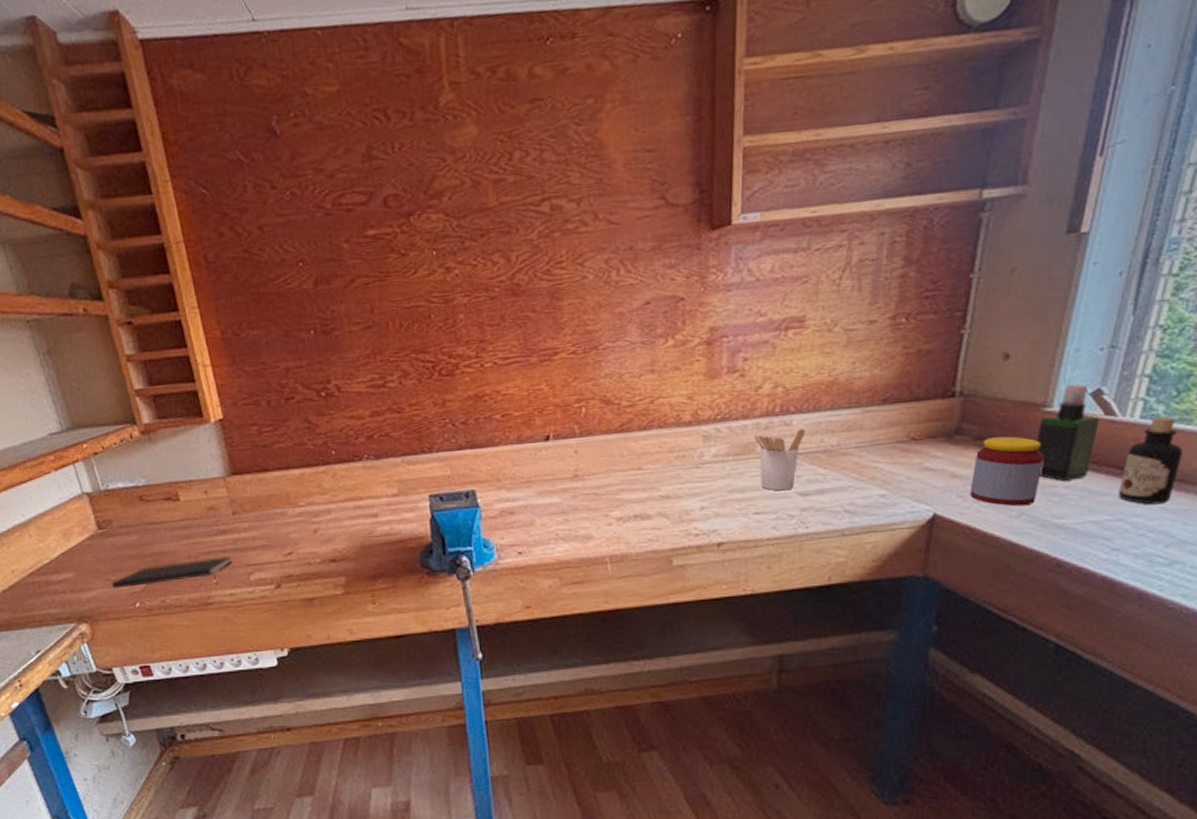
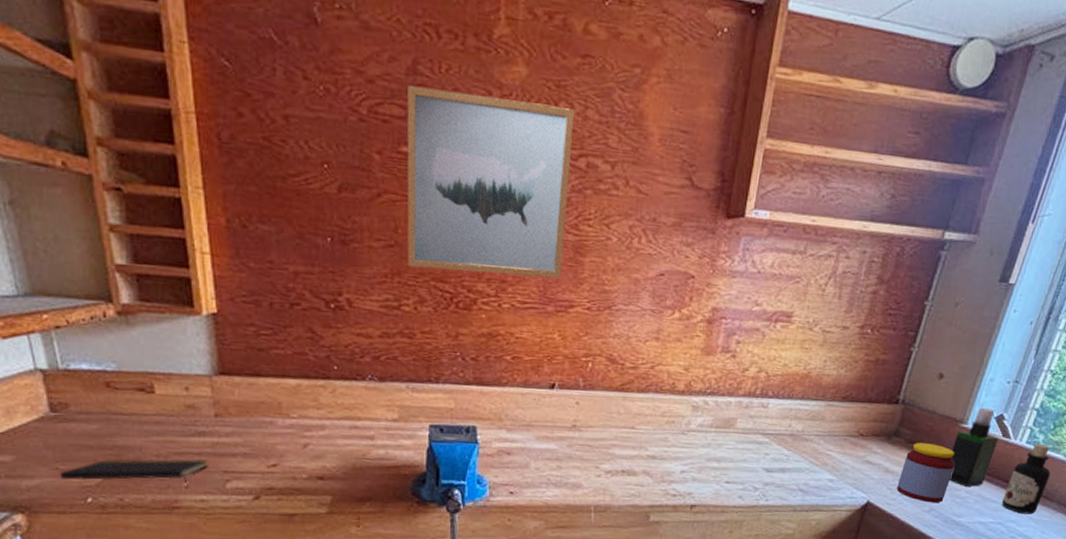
wall art: none [365,155,540,344] -> present [407,86,575,279]
utensil holder: present [753,428,805,491] -> none [734,411,778,465]

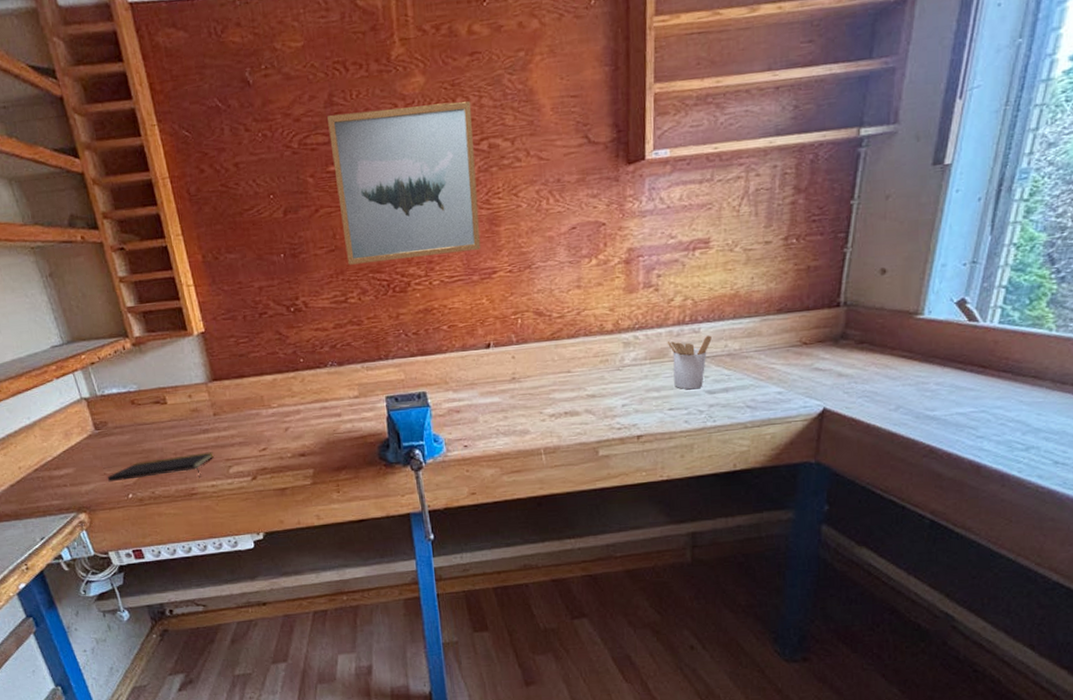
utensil holder: none [734,411,778,465] -> present [667,335,712,390]
jar: present [897,443,955,503] -> none [854,340,917,401]
spray bottle: present [949,407,999,487] -> none [910,294,964,379]
bottle: present [1002,444,1051,515] -> none [982,322,1035,398]

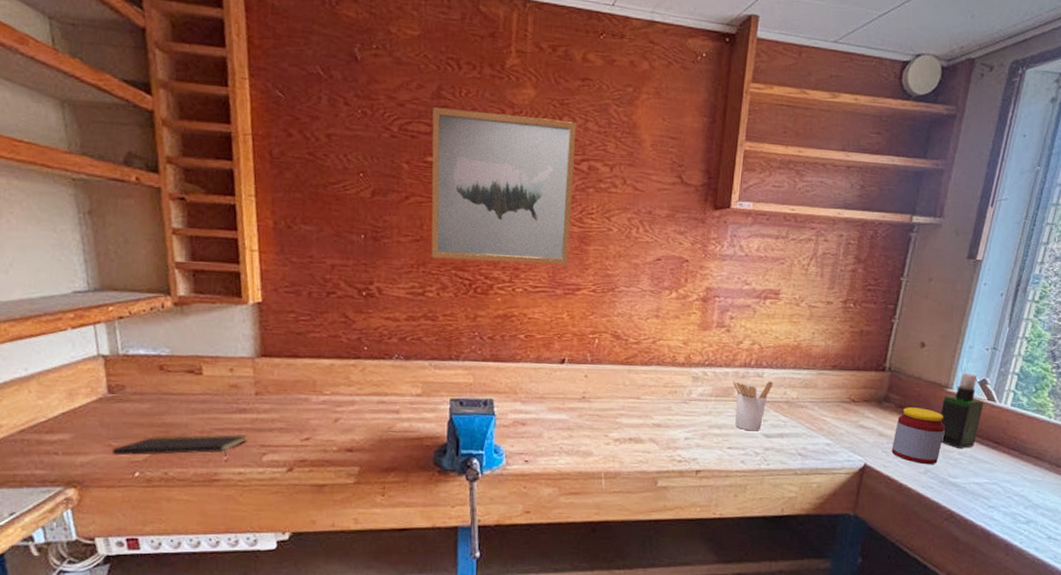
jar: none [854,340,917,401] -> present [892,407,945,465]
spray bottle: none [910,294,964,379] -> present [940,373,984,448]

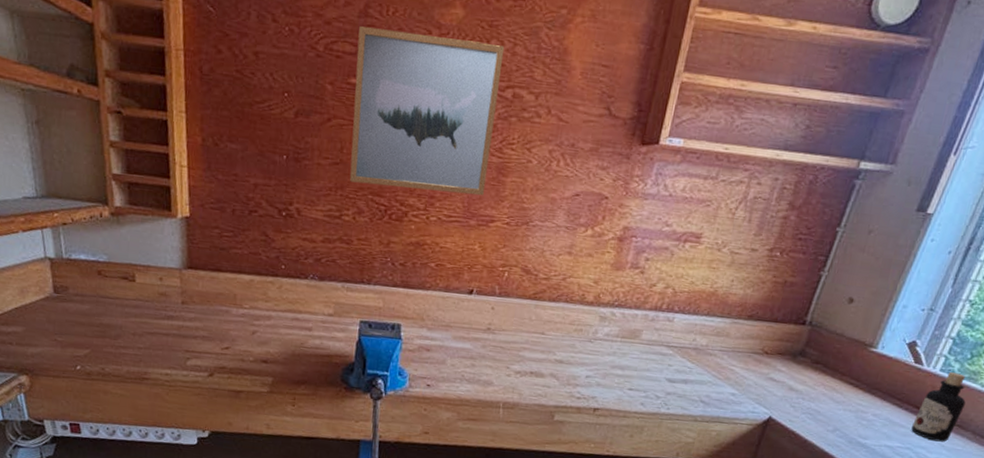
notepad: present [111,434,247,464] -> none [57,335,174,364]
utensil holder: present [732,381,773,431] -> none [639,323,683,375]
jar: present [892,407,945,465] -> none [800,363,863,424]
spray bottle: present [940,373,984,448] -> none [855,333,910,410]
bottle: none [995,406,1038,475] -> present [911,372,966,442]

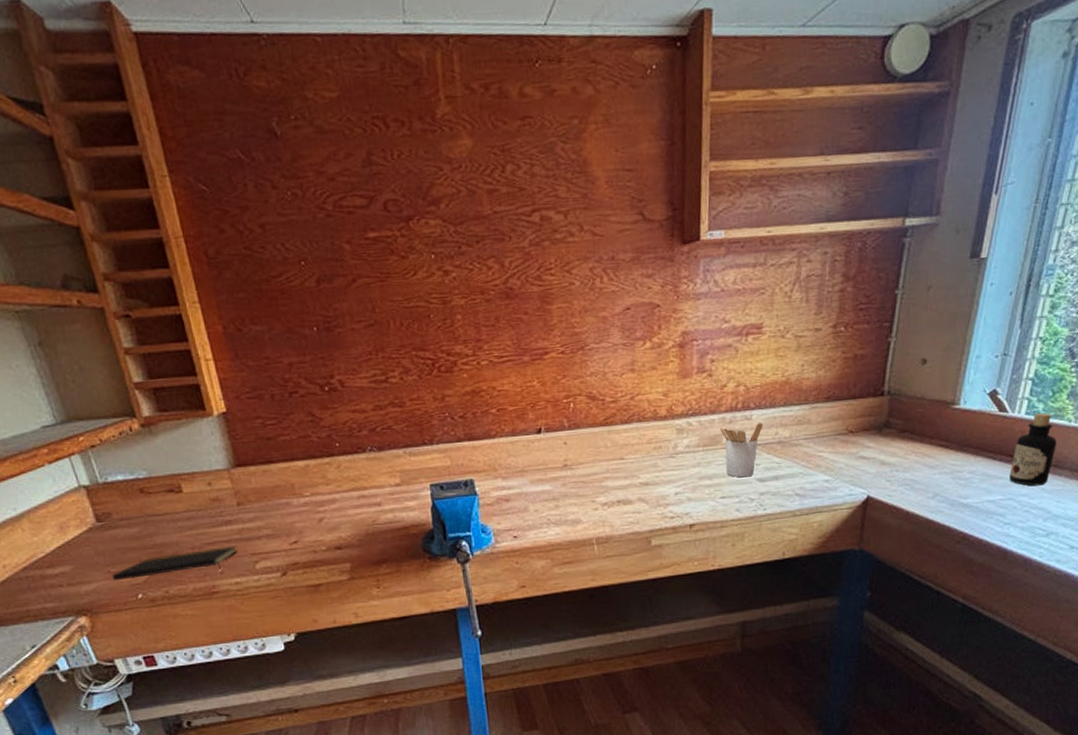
notepad: none [57,335,174,364] -> present [112,545,238,581]
wall art: present [349,26,505,196] -> none [366,169,532,341]
utensil holder: none [639,323,683,375] -> present [719,422,763,478]

